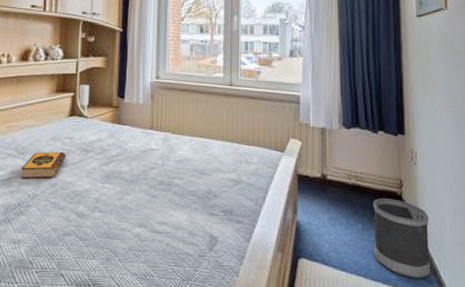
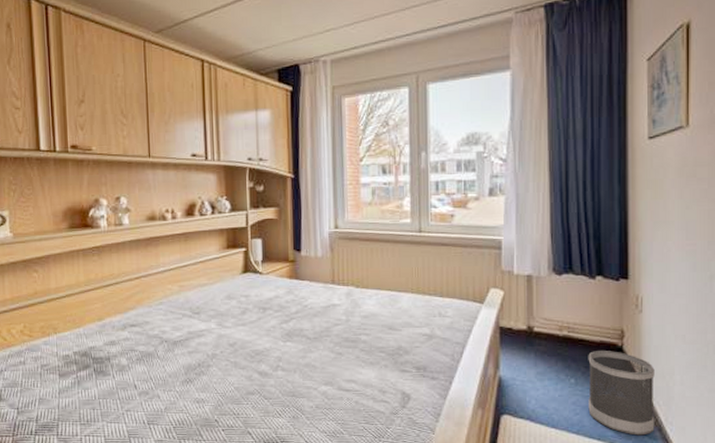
hardback book: present [20,151,66,179] -> none [197,310,243,339]

